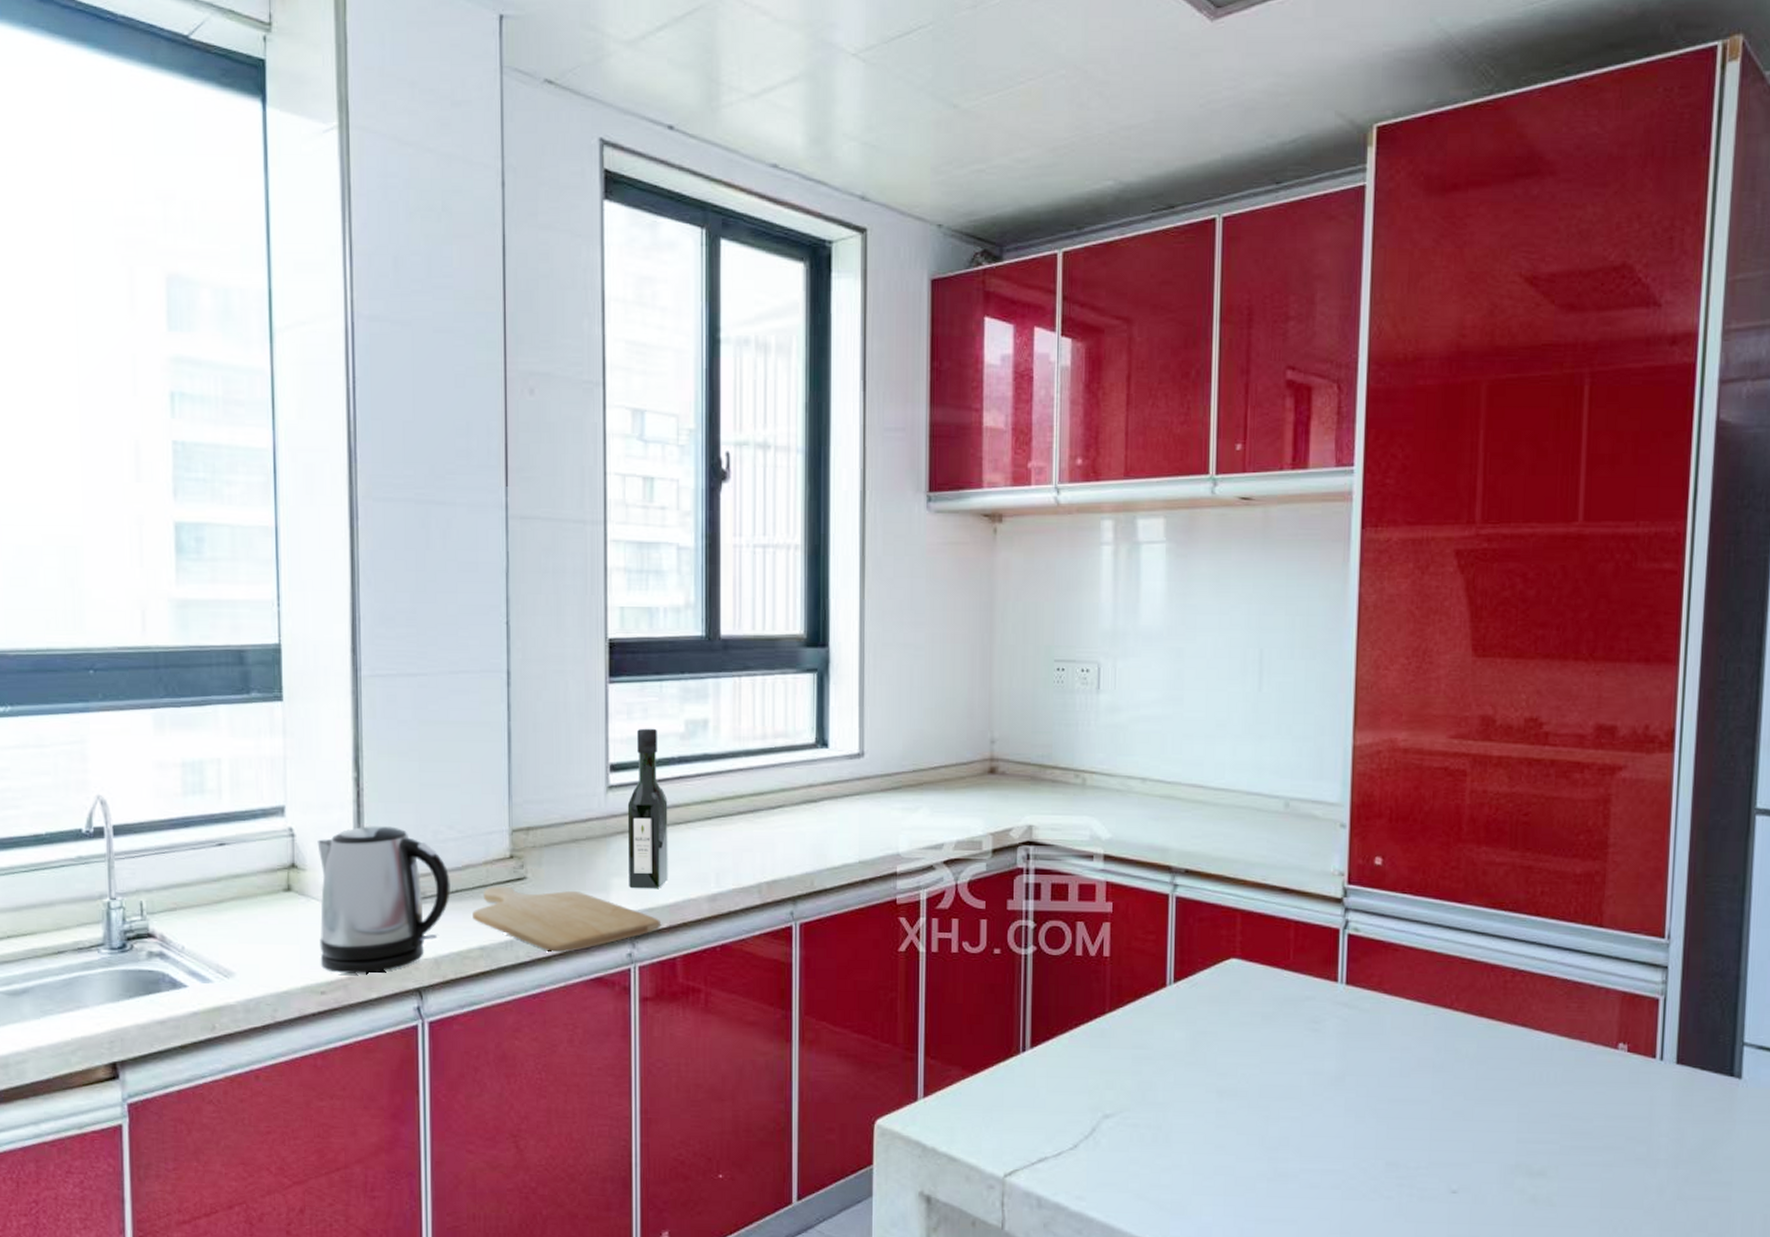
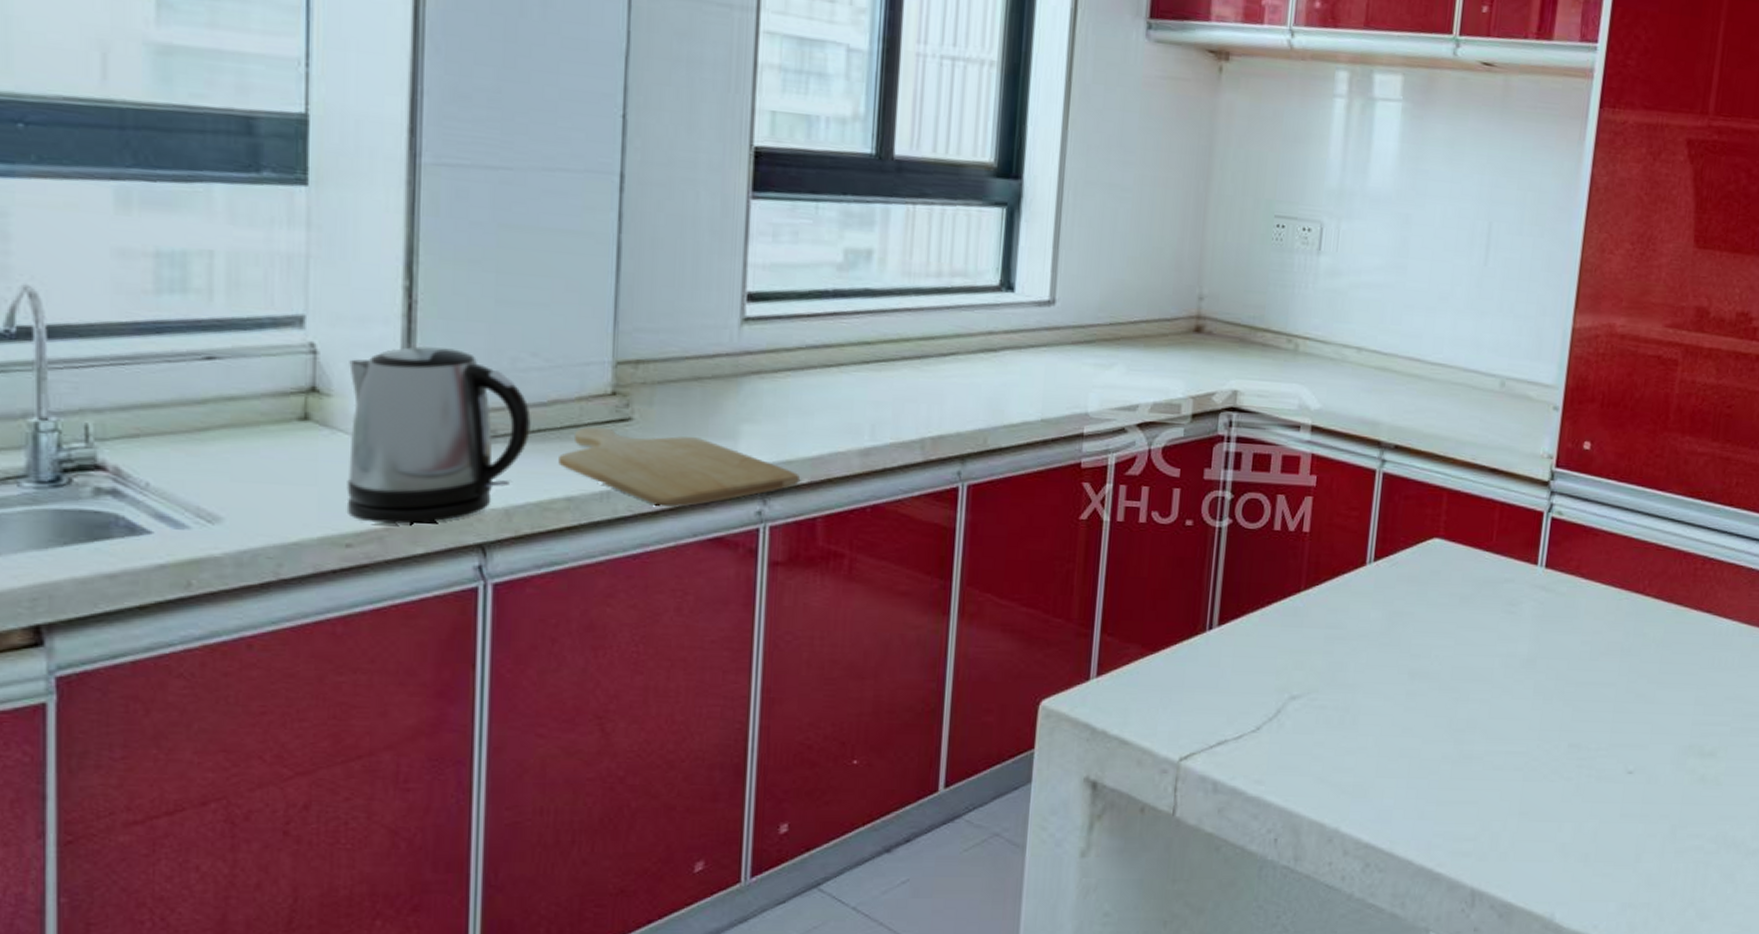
bottle: present [627,728,668,889] -> none [763,253,817,440]

